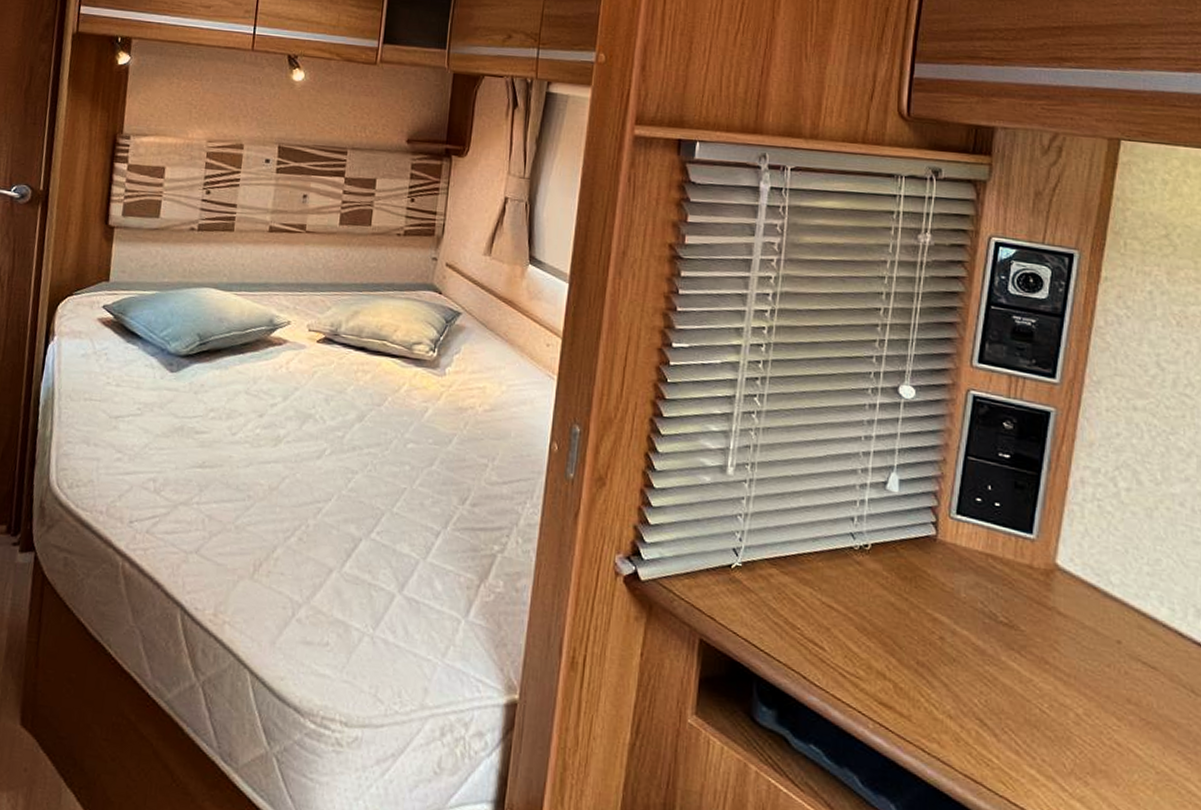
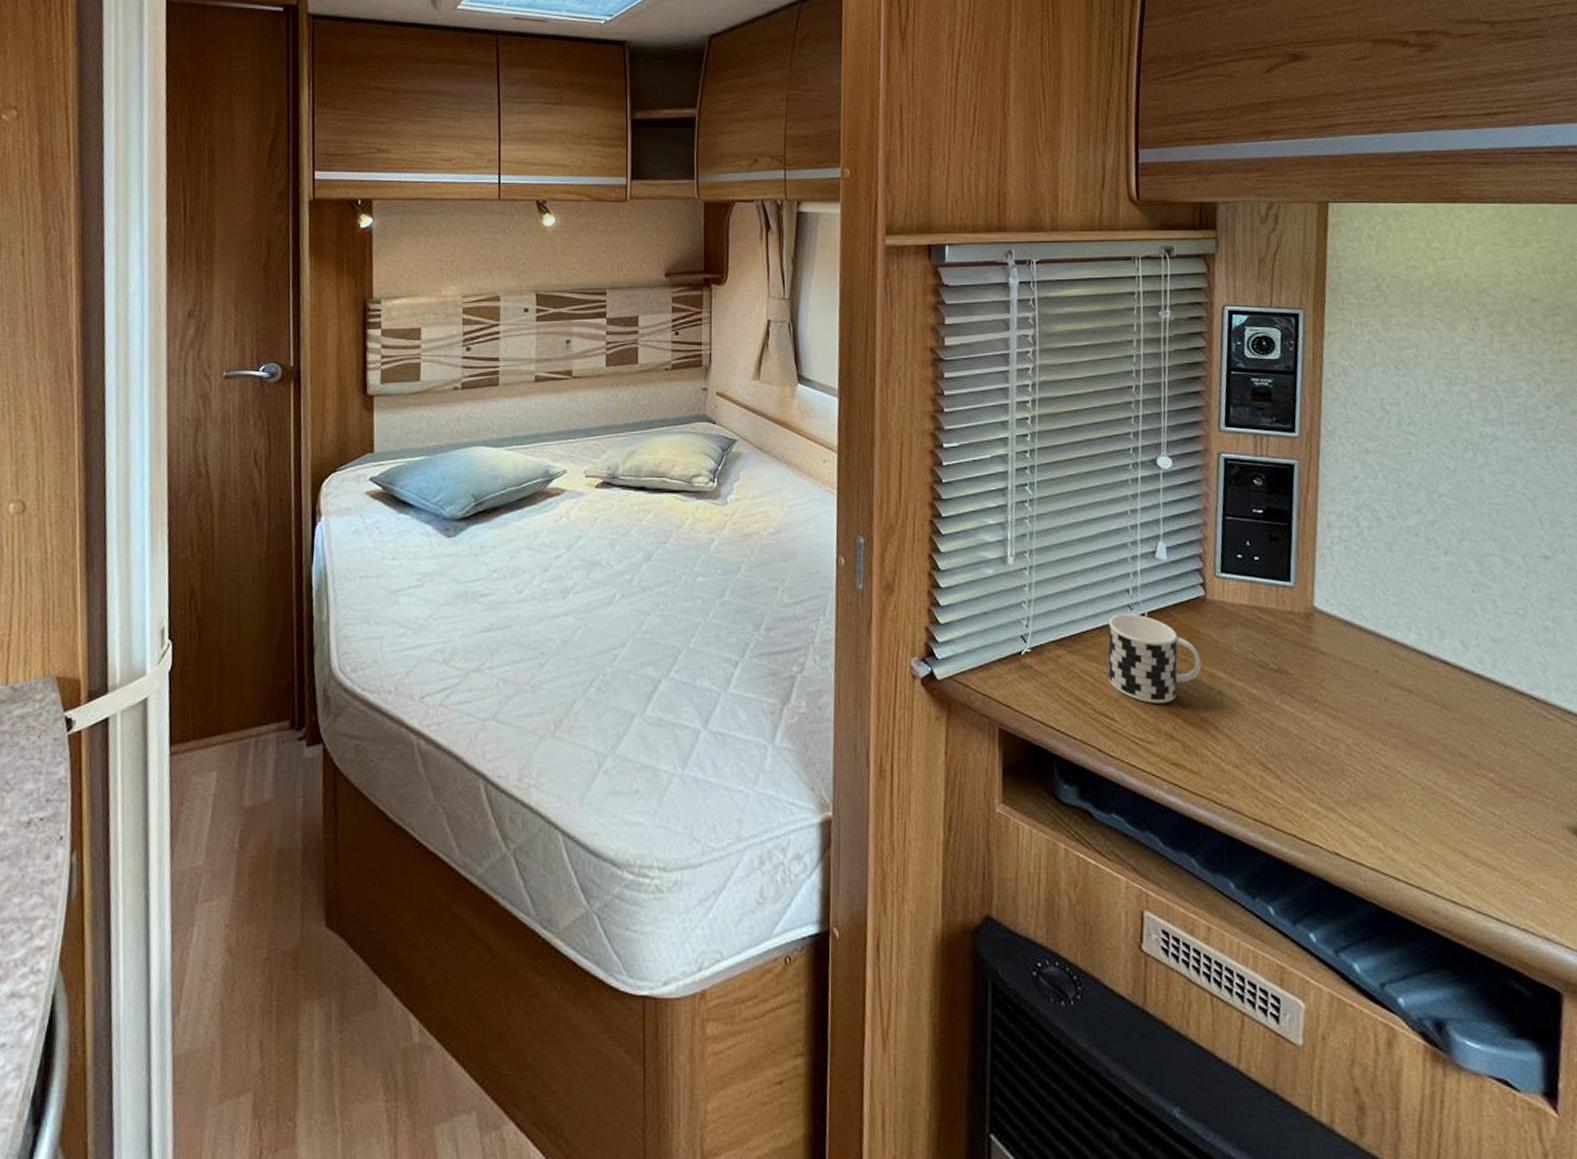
cup: none [821,541,924,640] -> present [1107,614,1201,703]

